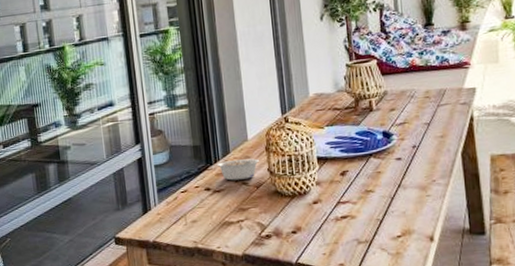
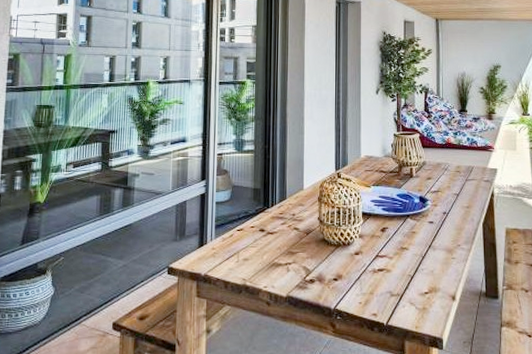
legume: present [216,158,259,181] -> none [272,206,311,225]

